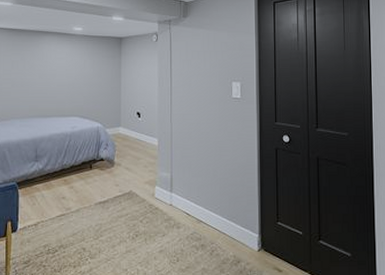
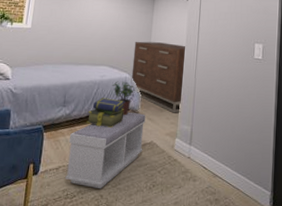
bench: none [45,162,123,242] -> present [65,112,146,188]
stack of books: none [61,150,100,181] -> present [86,98,126,129]
potted plant: none [84,131,107,167] -> present [112,81,134,116]
dresser: none [103,88,159,161] -> present [131,41,185,113]

